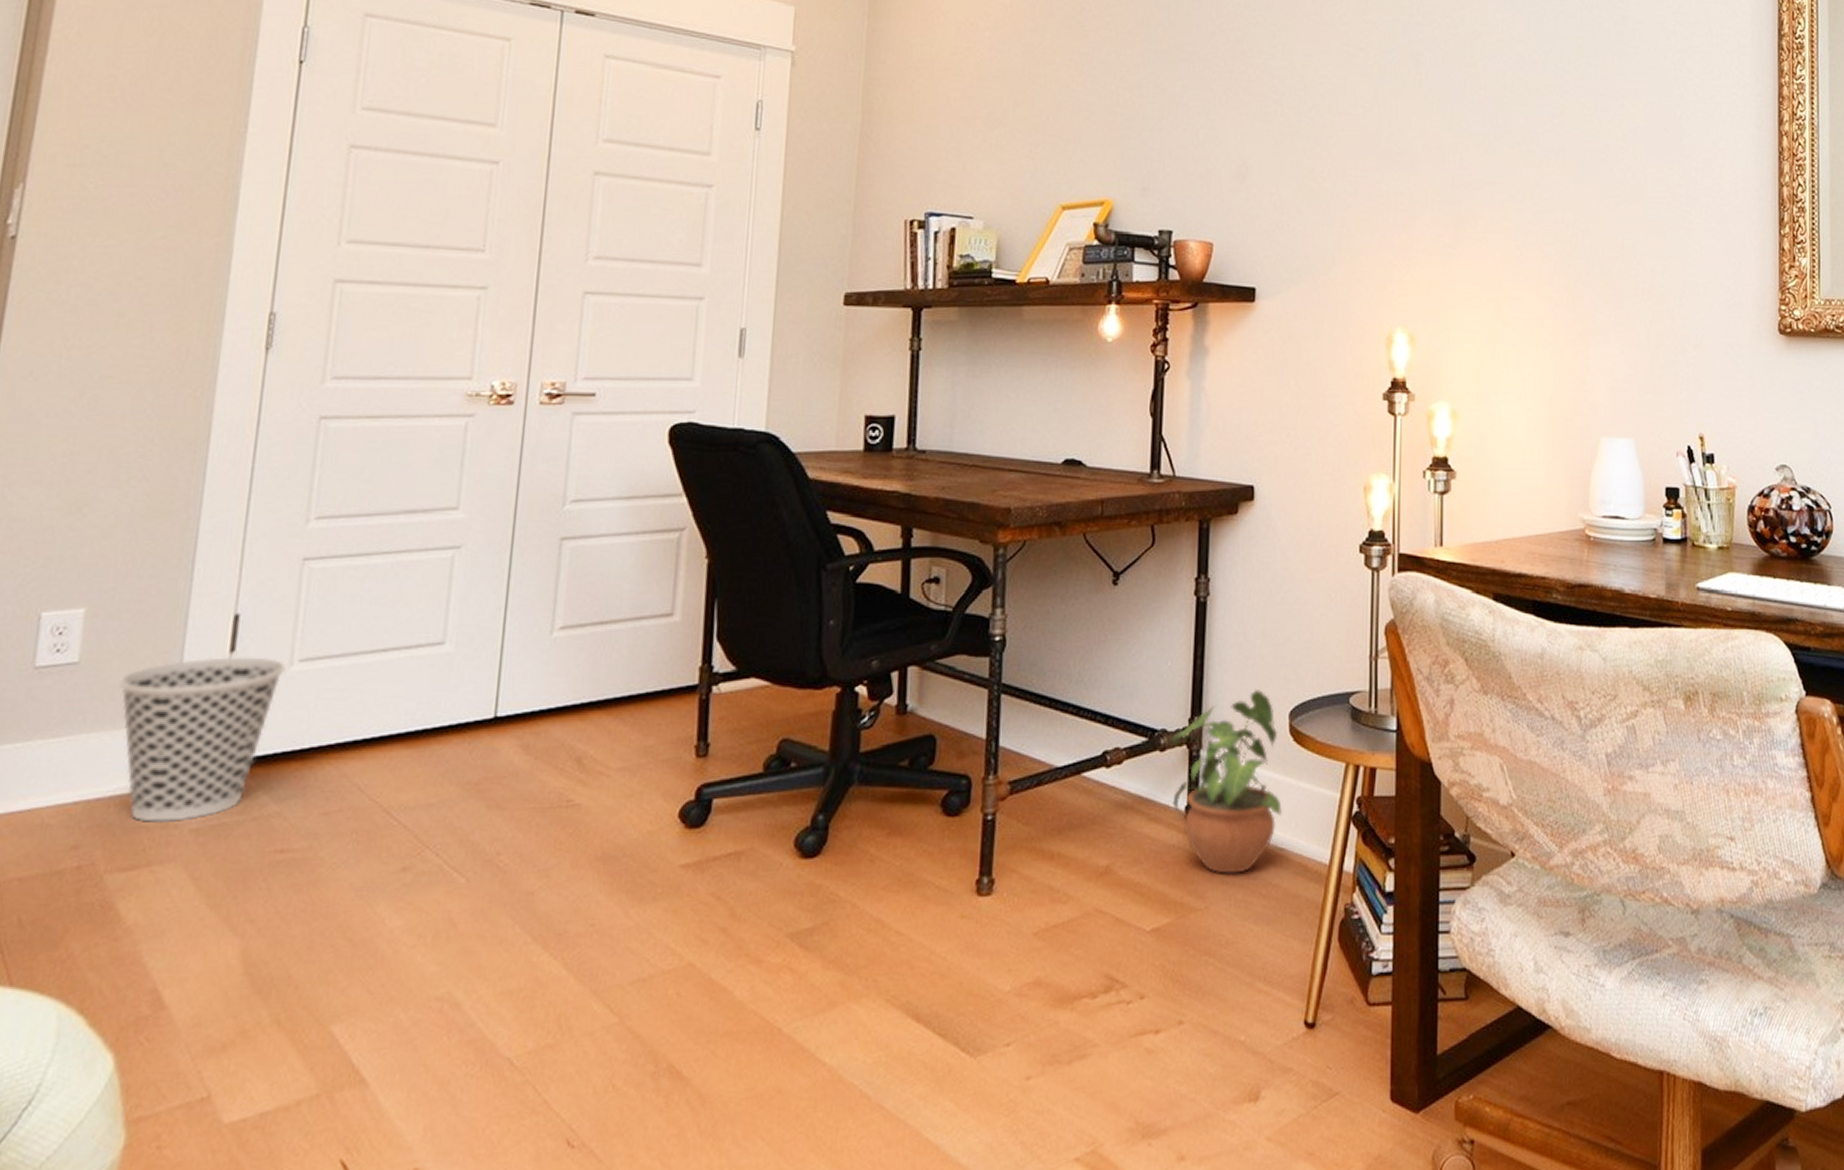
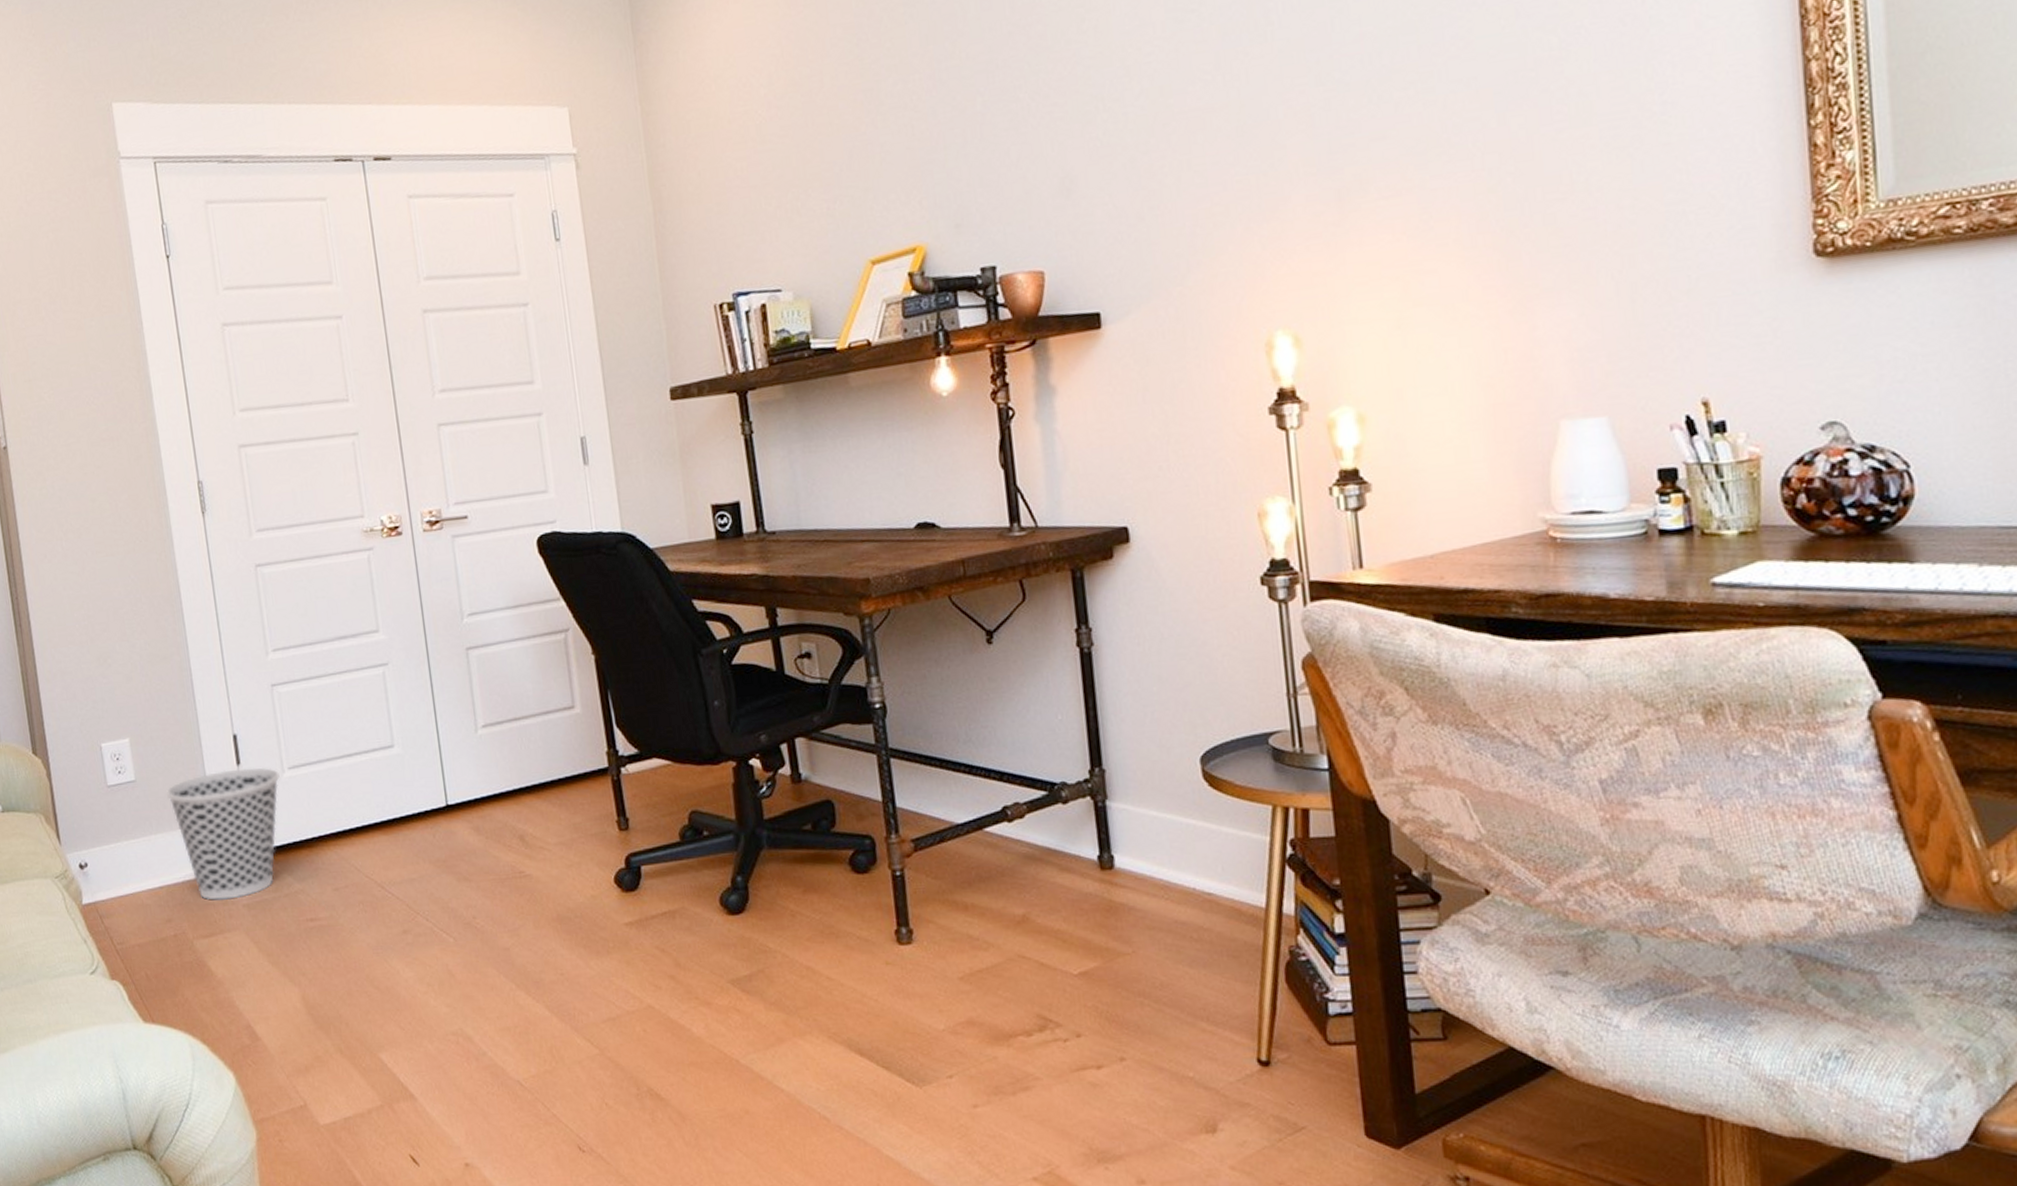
potted plant: present [1170,690,1282,874] -> none [1072,737,1205,920]

